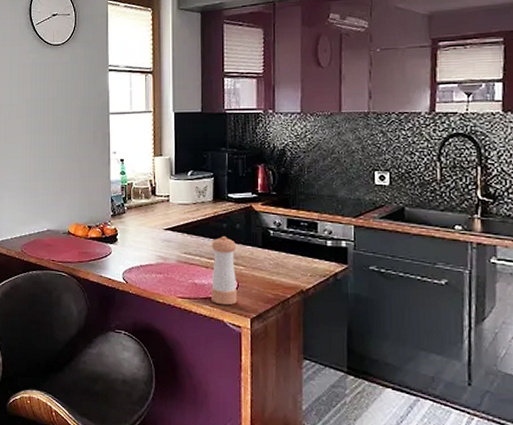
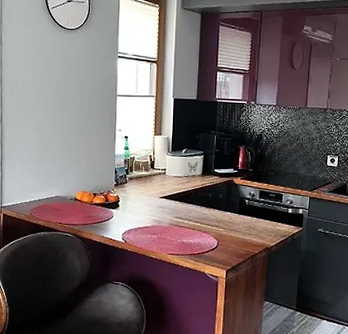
pepper shaker: present [211,235,238,306] -> none [196,203,219,260]

